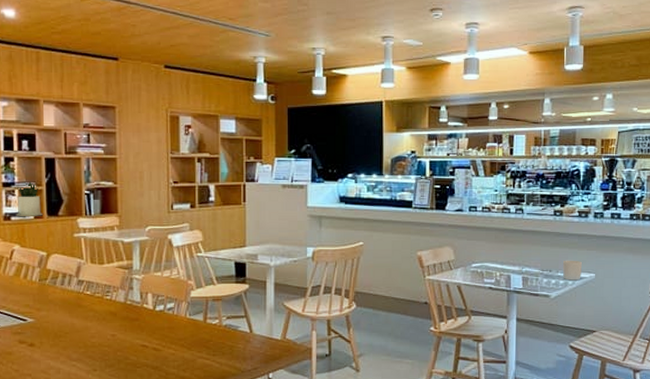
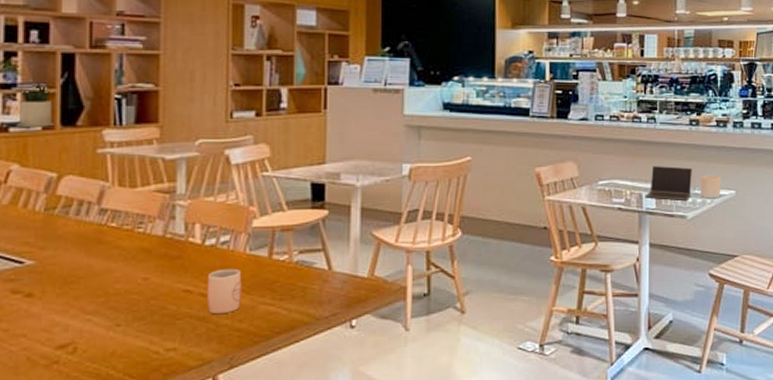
mug: none [158,329,184,365] -> present [206,268,242,315]
laptop computer: none [512,251,556,282] -> present [644,166,692,200]

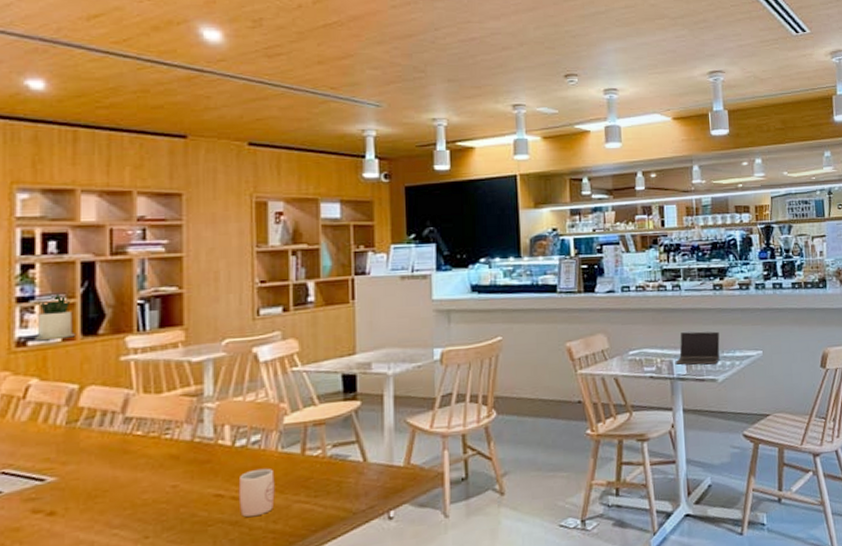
mug: present [701,175,722,199] -> none [728,337,749,361]

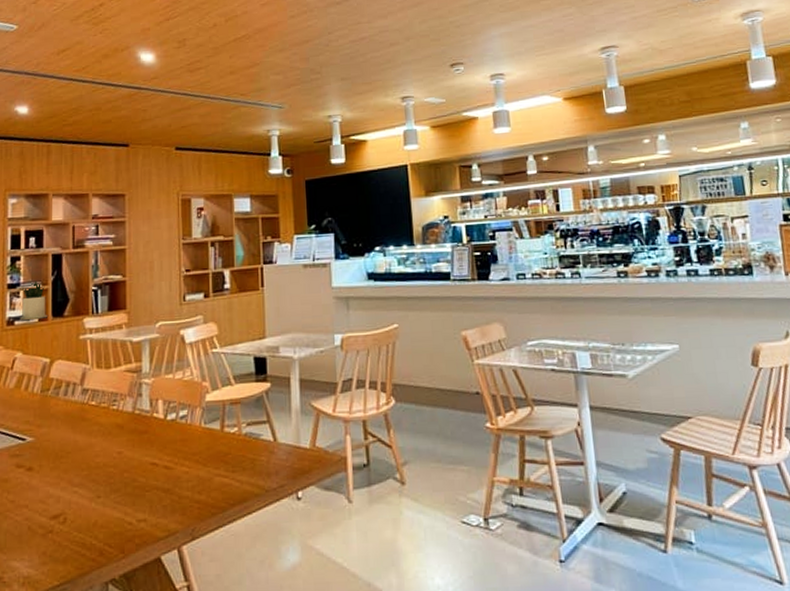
mug: present [238,468,275,518] -> none [169,441,199,487]
laptop computer: present [675,331,720,365] -> none [578,322,629,359]

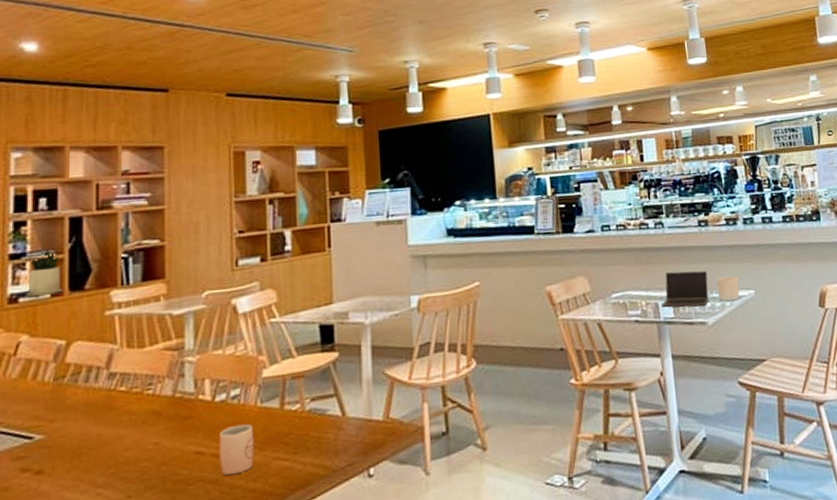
mug: none [169,441,199,487] -> present [218,423,255,476]
laptop computer: none [578,322,629,359] -> present [661,270,709,307]
mug: none [637,329,662,355] -> present [717,276,740,302]

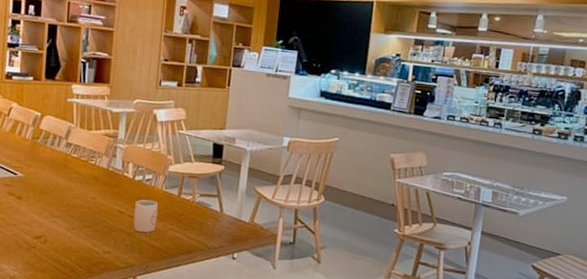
planter: present [25,249,64,298] -> none [17,44,42,79]
laptop computer: present [661,270,709,307] -> none [482,166,529,199]
mug: present [717,276,740,302] -> none [534,179,556,202]

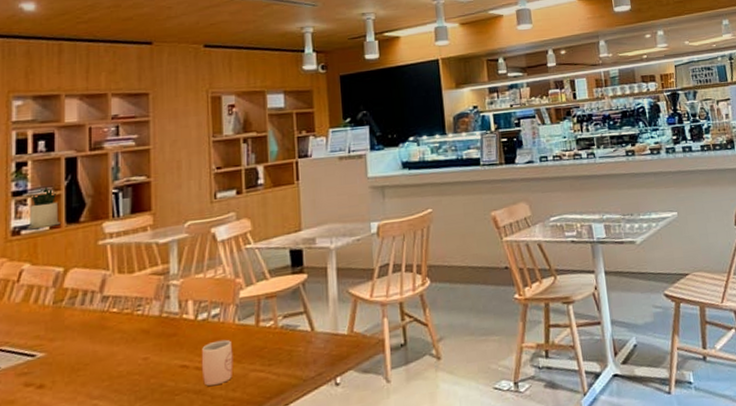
planter: none [17,44,42,79] -> present [27,186,62,230]

